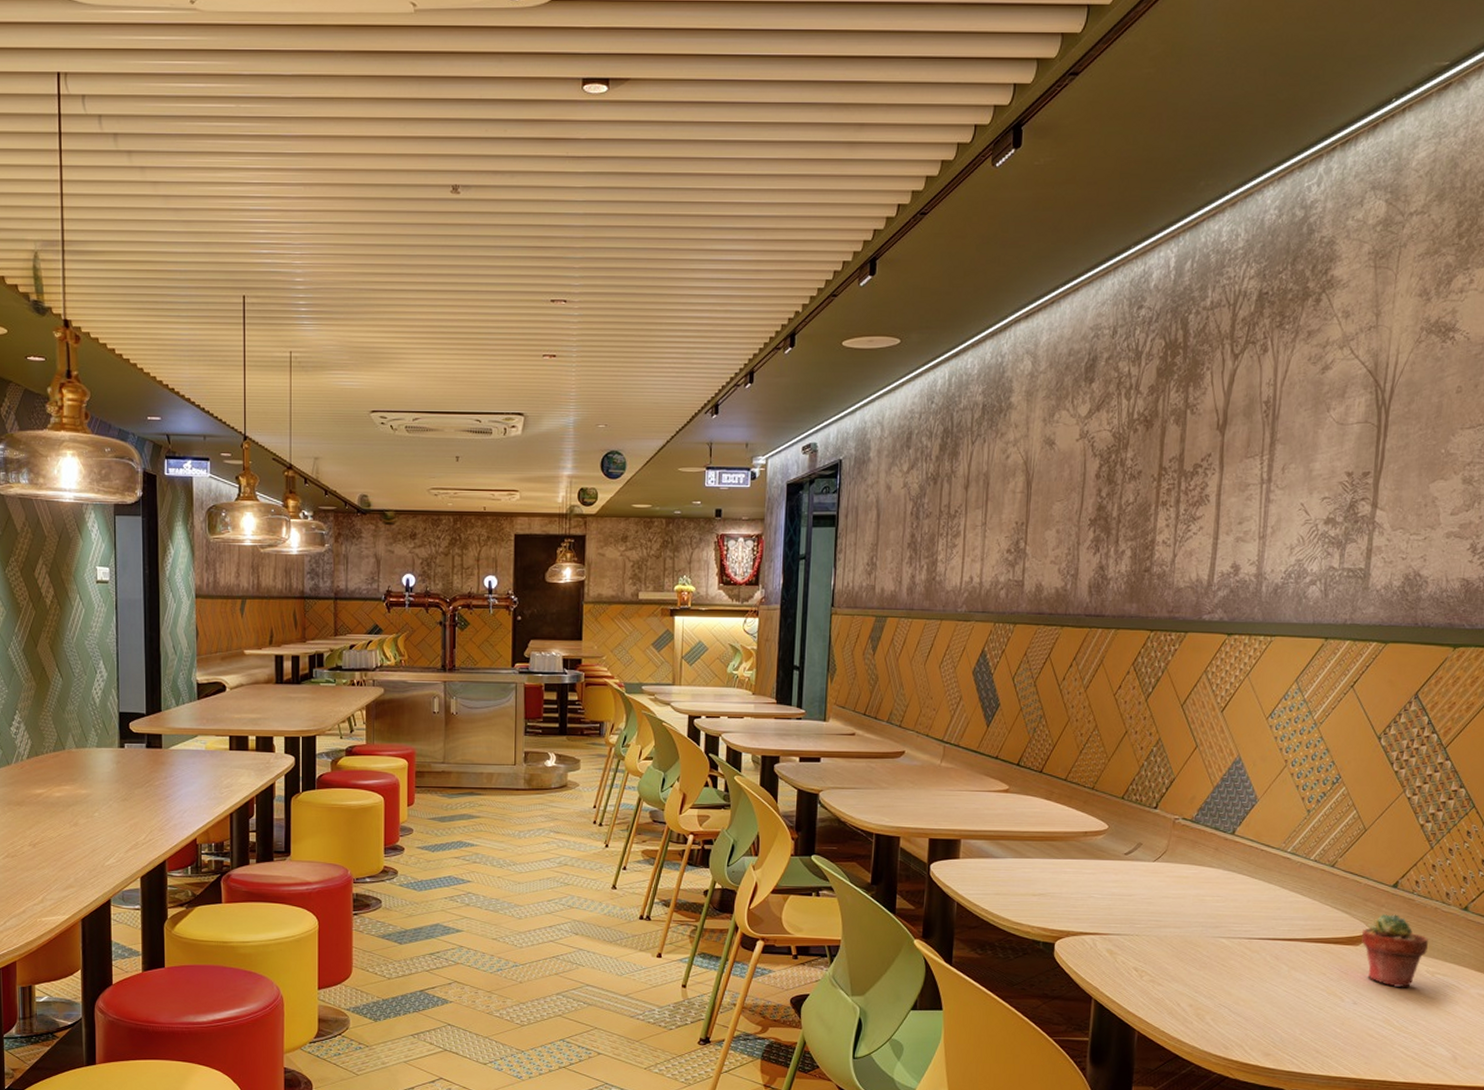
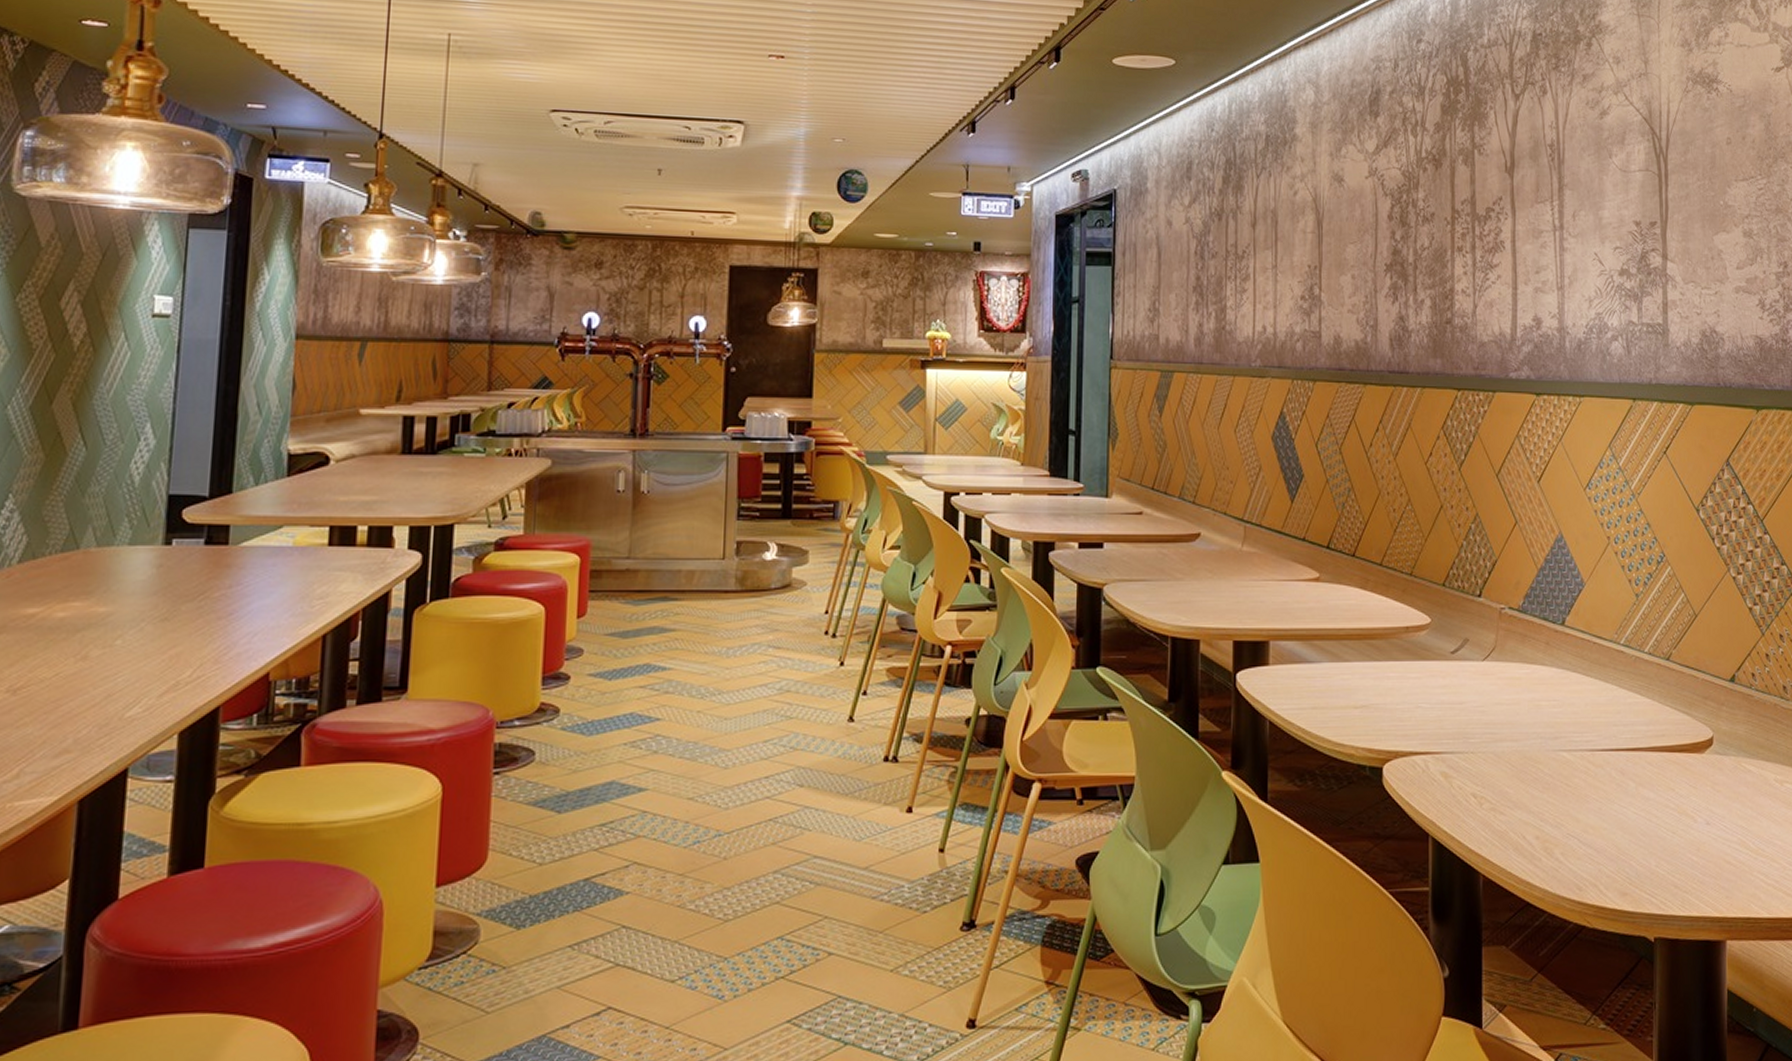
potted succulent: present [1361,914,1428,988] -> none [1705,714,1773,802]

